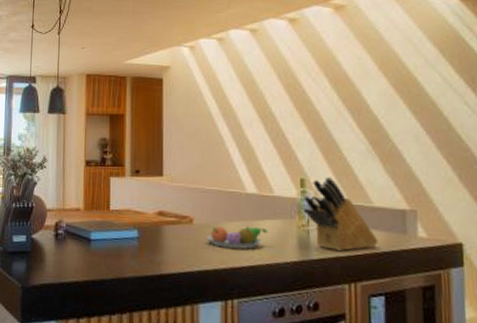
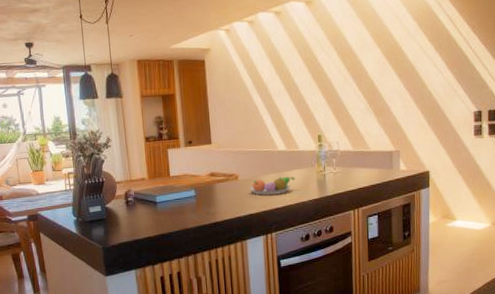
knife block: present [304,177,379,252] -> none [321,132,374,188]

